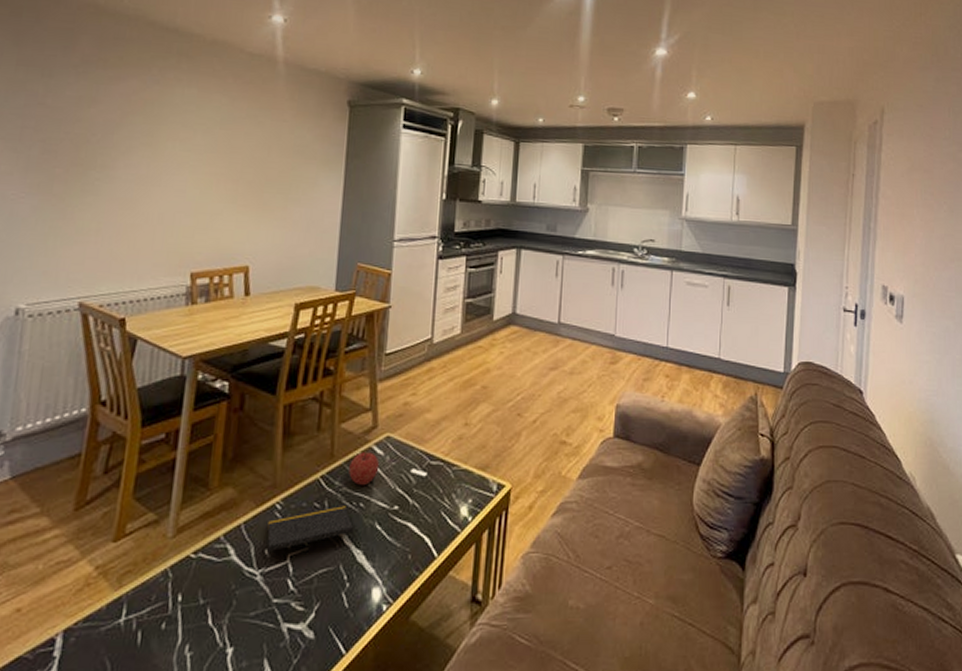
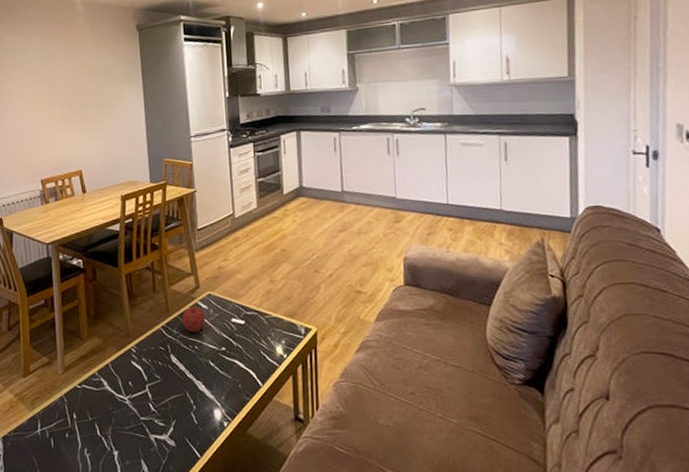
notepad: present [267,504,354,551] -> none [128,347,194,383]

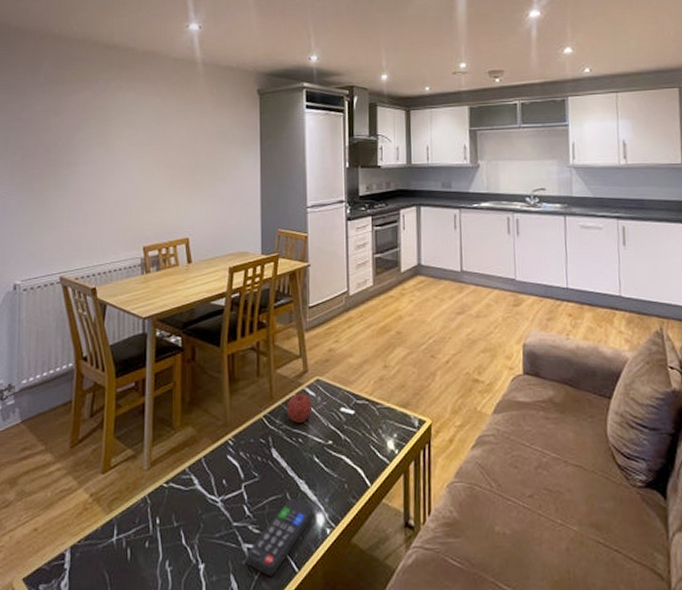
remote control: none [154,396,212,461] -> present [247,497,314,576]

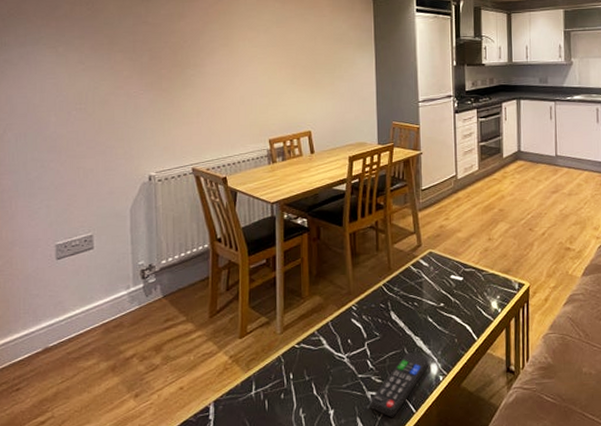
fruit: present [287,394,313,424] -> none [403,265,426,290]

